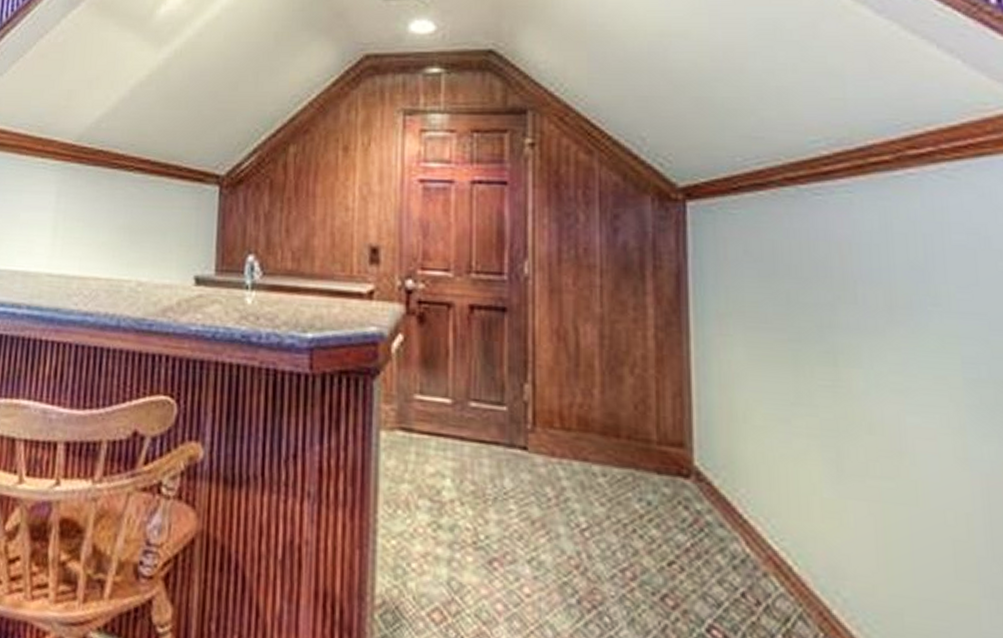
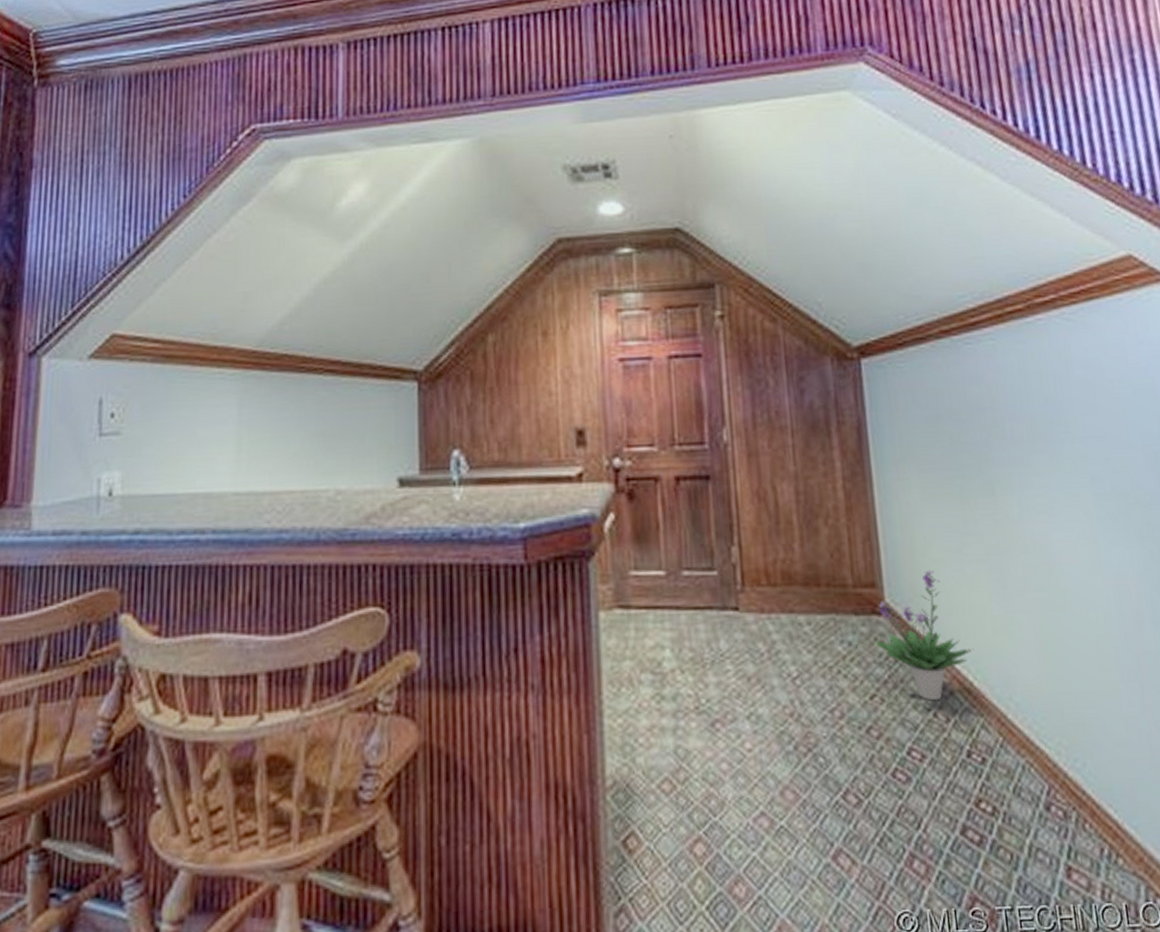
potted plant: none [678,437,797,580] -> present [874,569,974,701]

